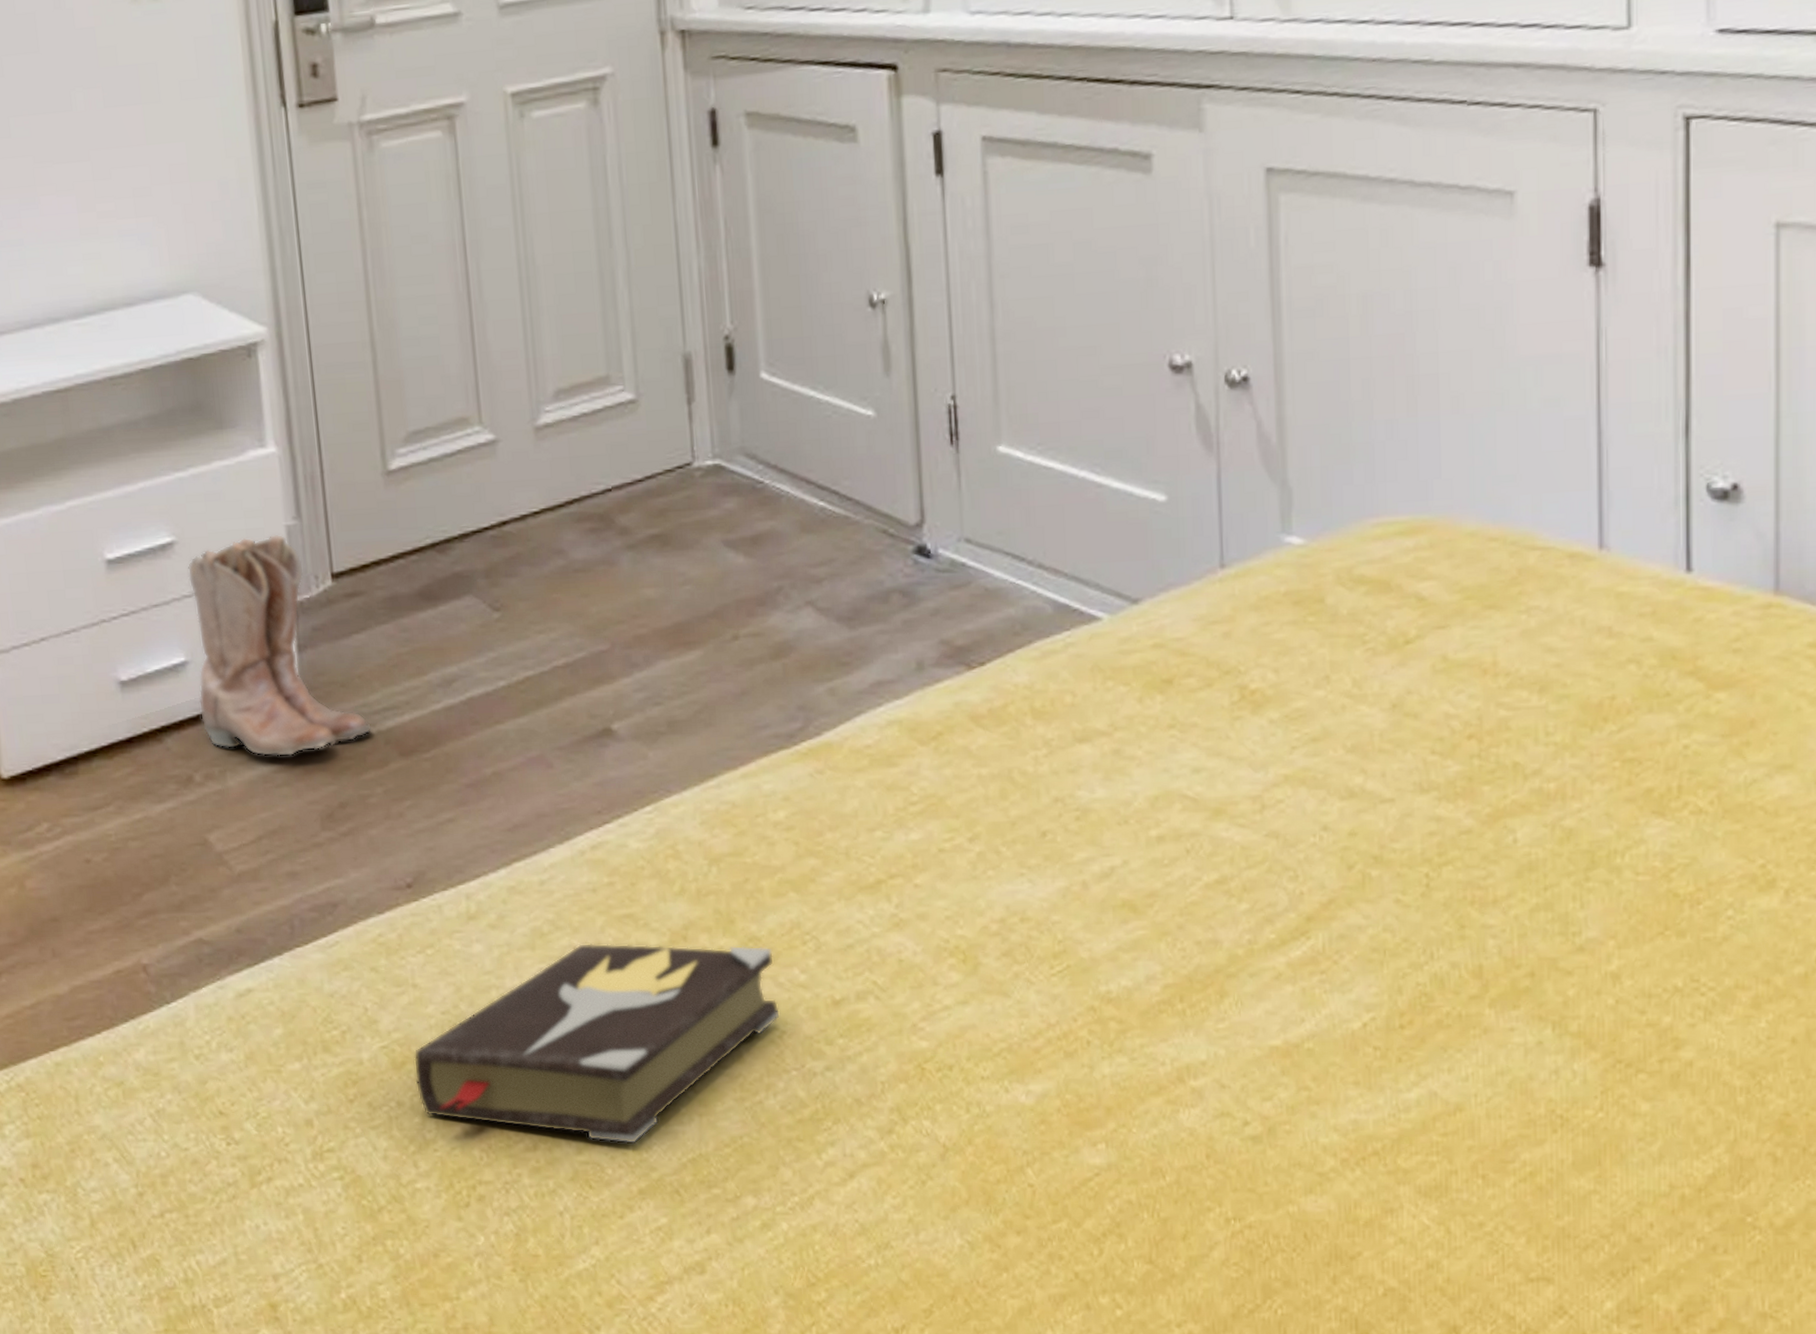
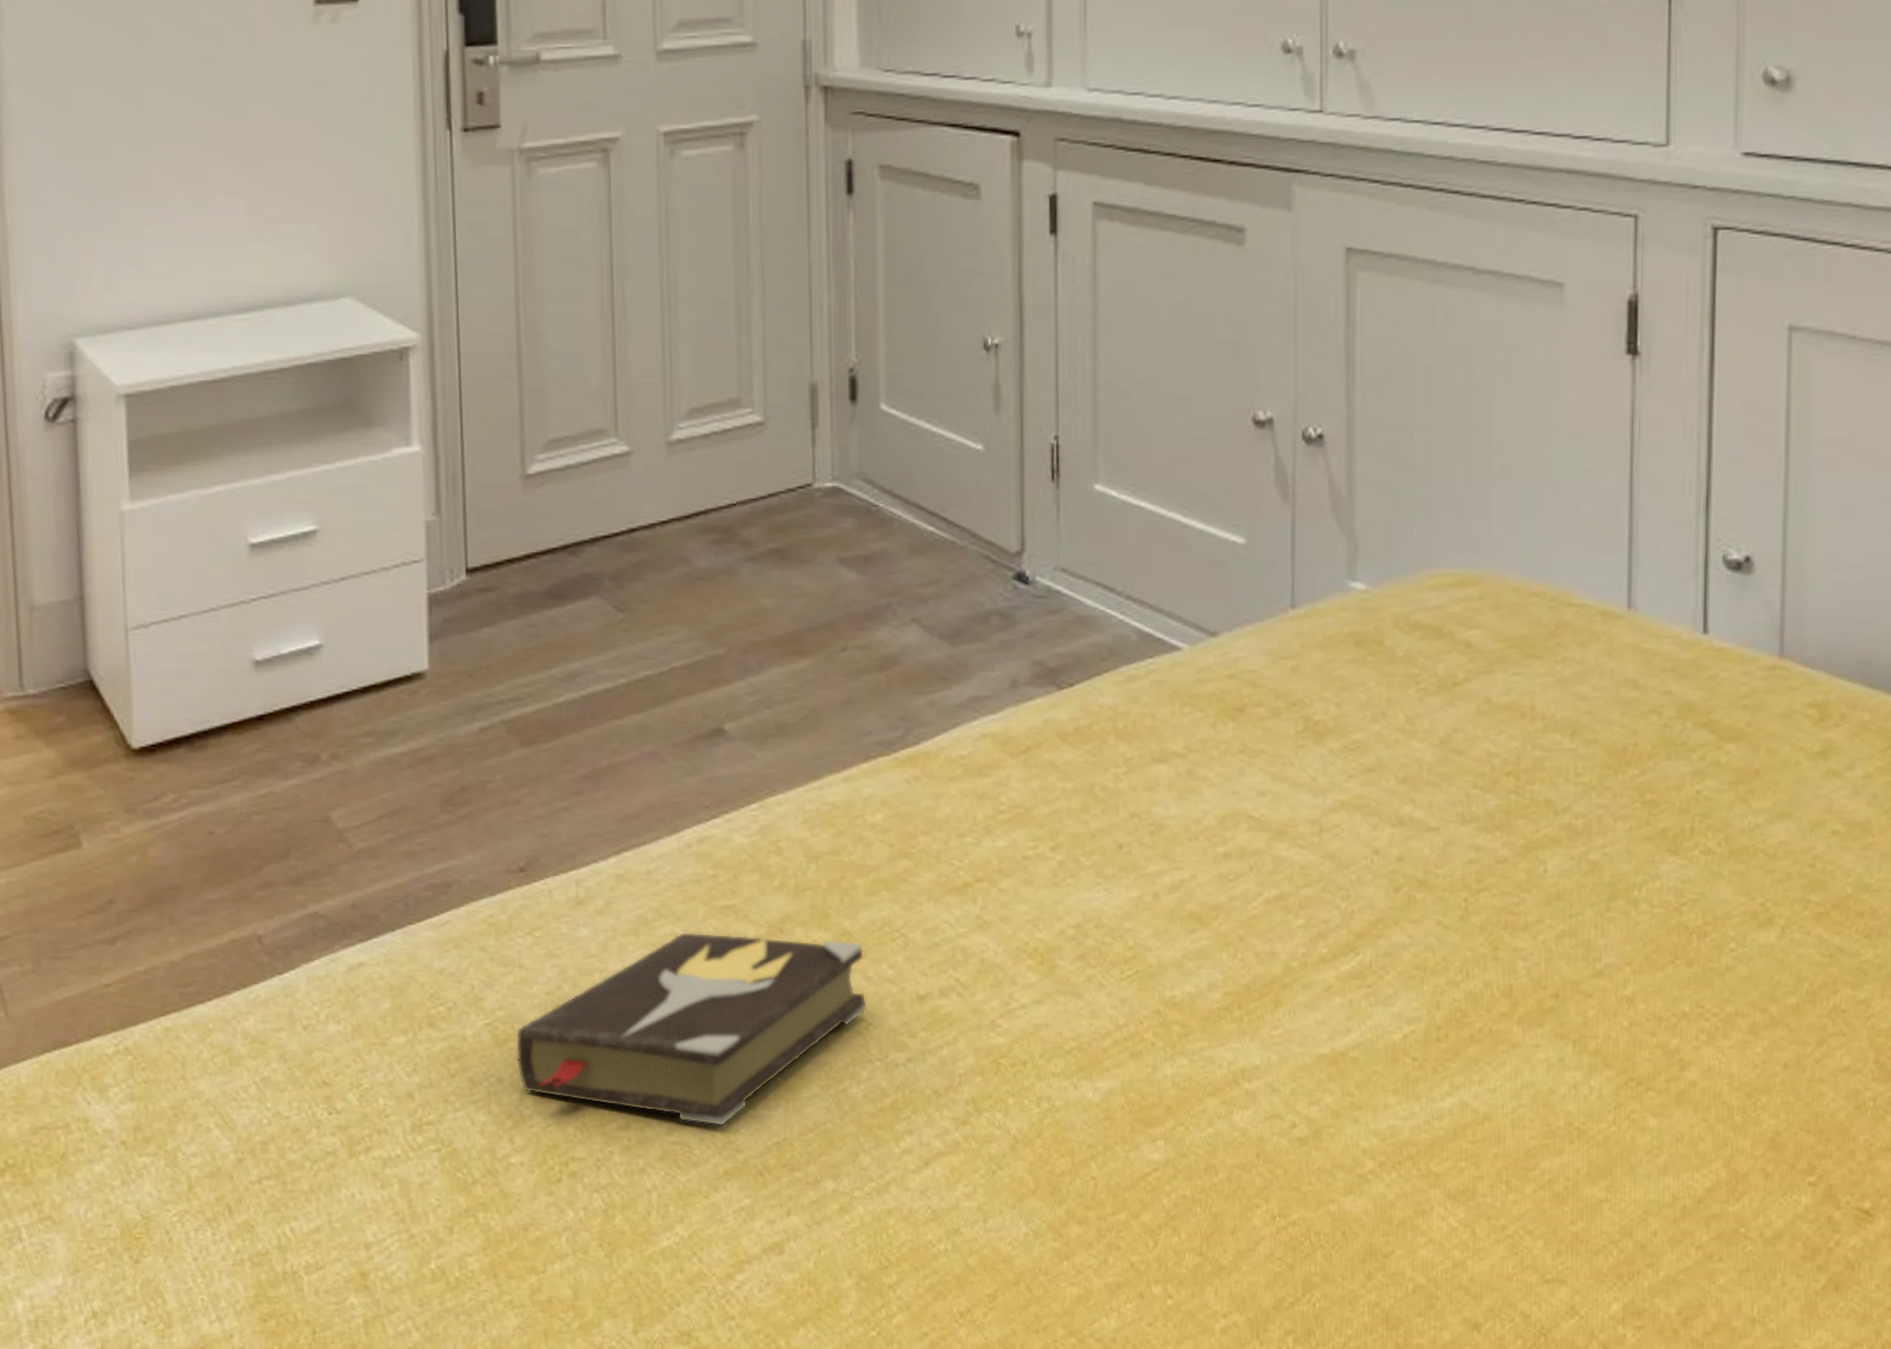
boots: present [187,534,373,757] -> none [327,528,496,741]

